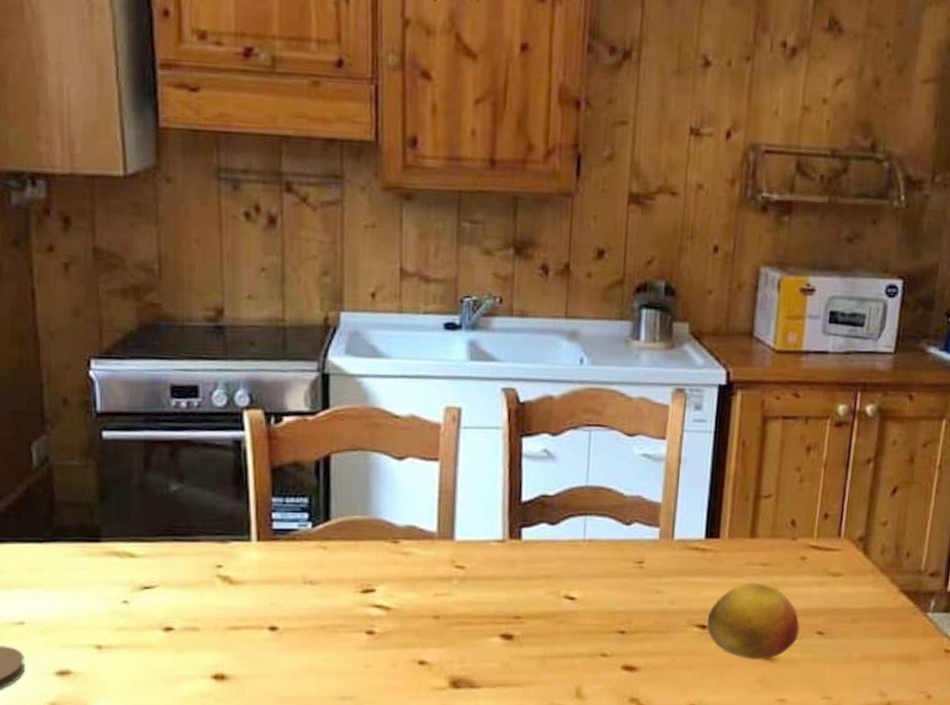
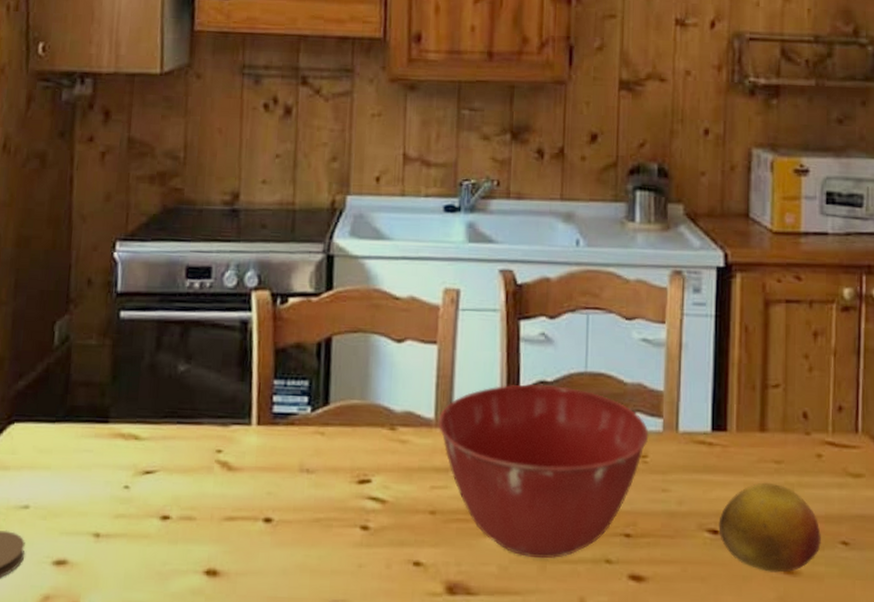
mixing bowl: none [440,497,646,655] -> present [438,384,649,559]

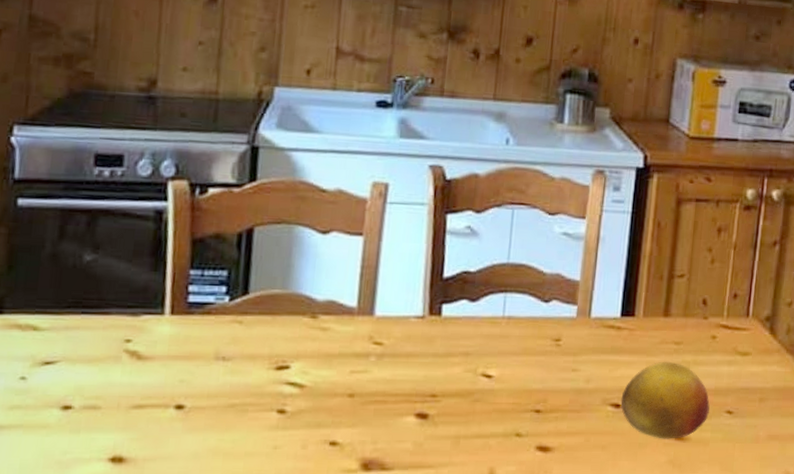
mixing bowl: present [438,384,649,559] -> none [360,274,564,435]

